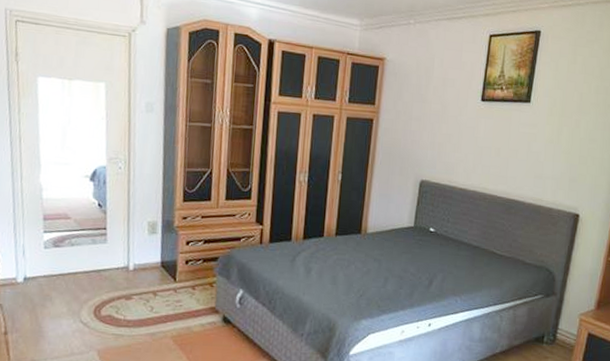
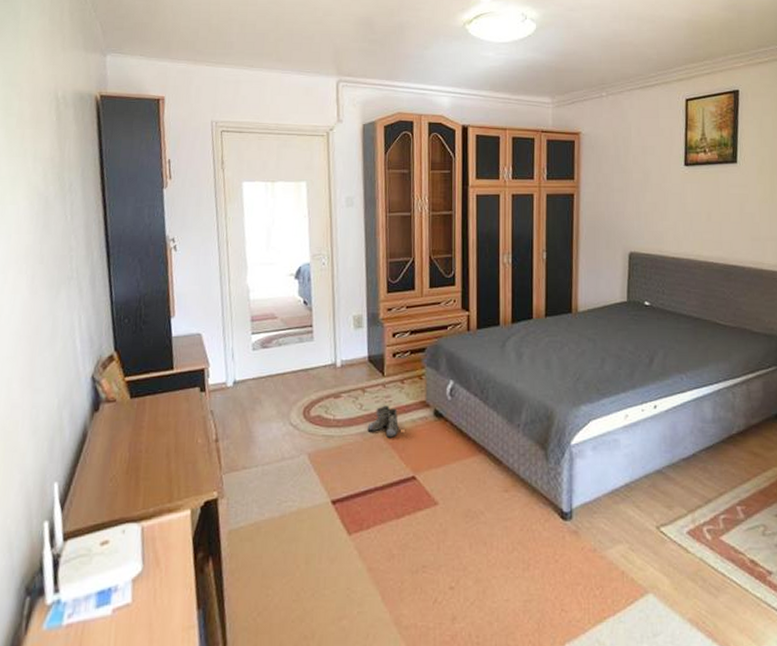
boots: none [157,309,188,340] -> present [367,405,399,437]

